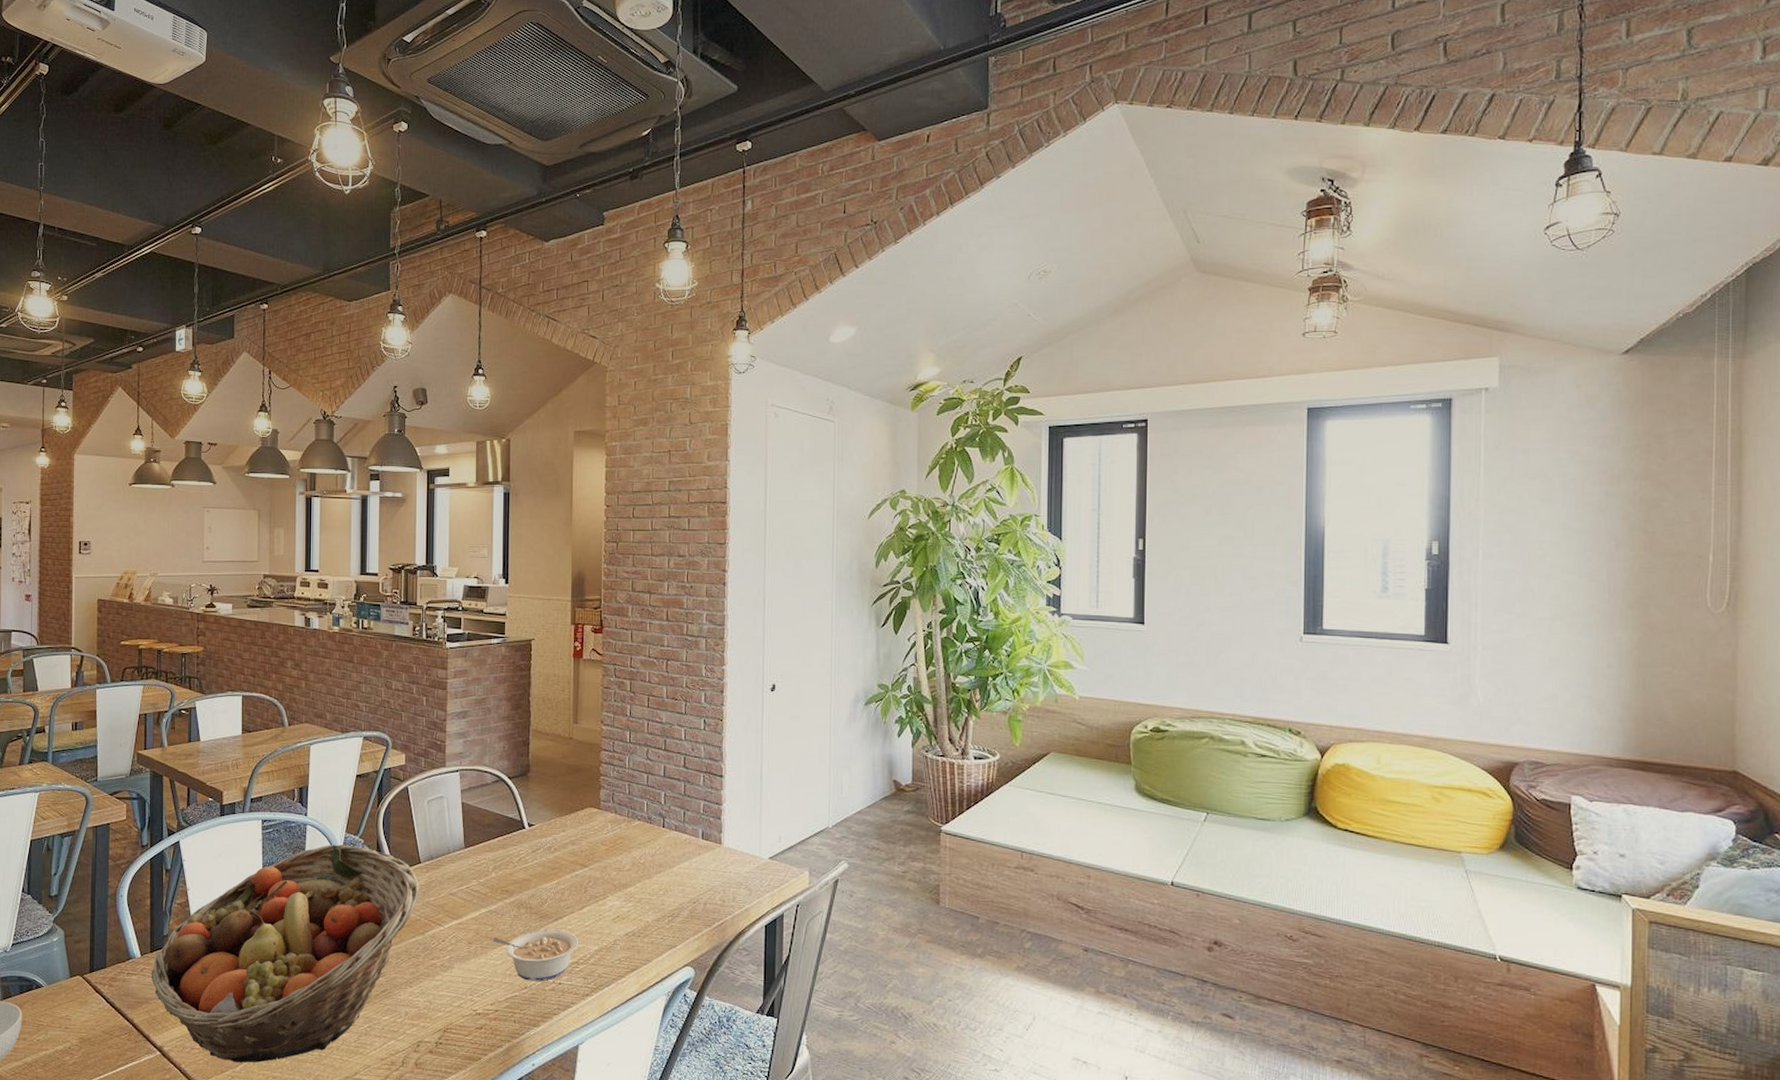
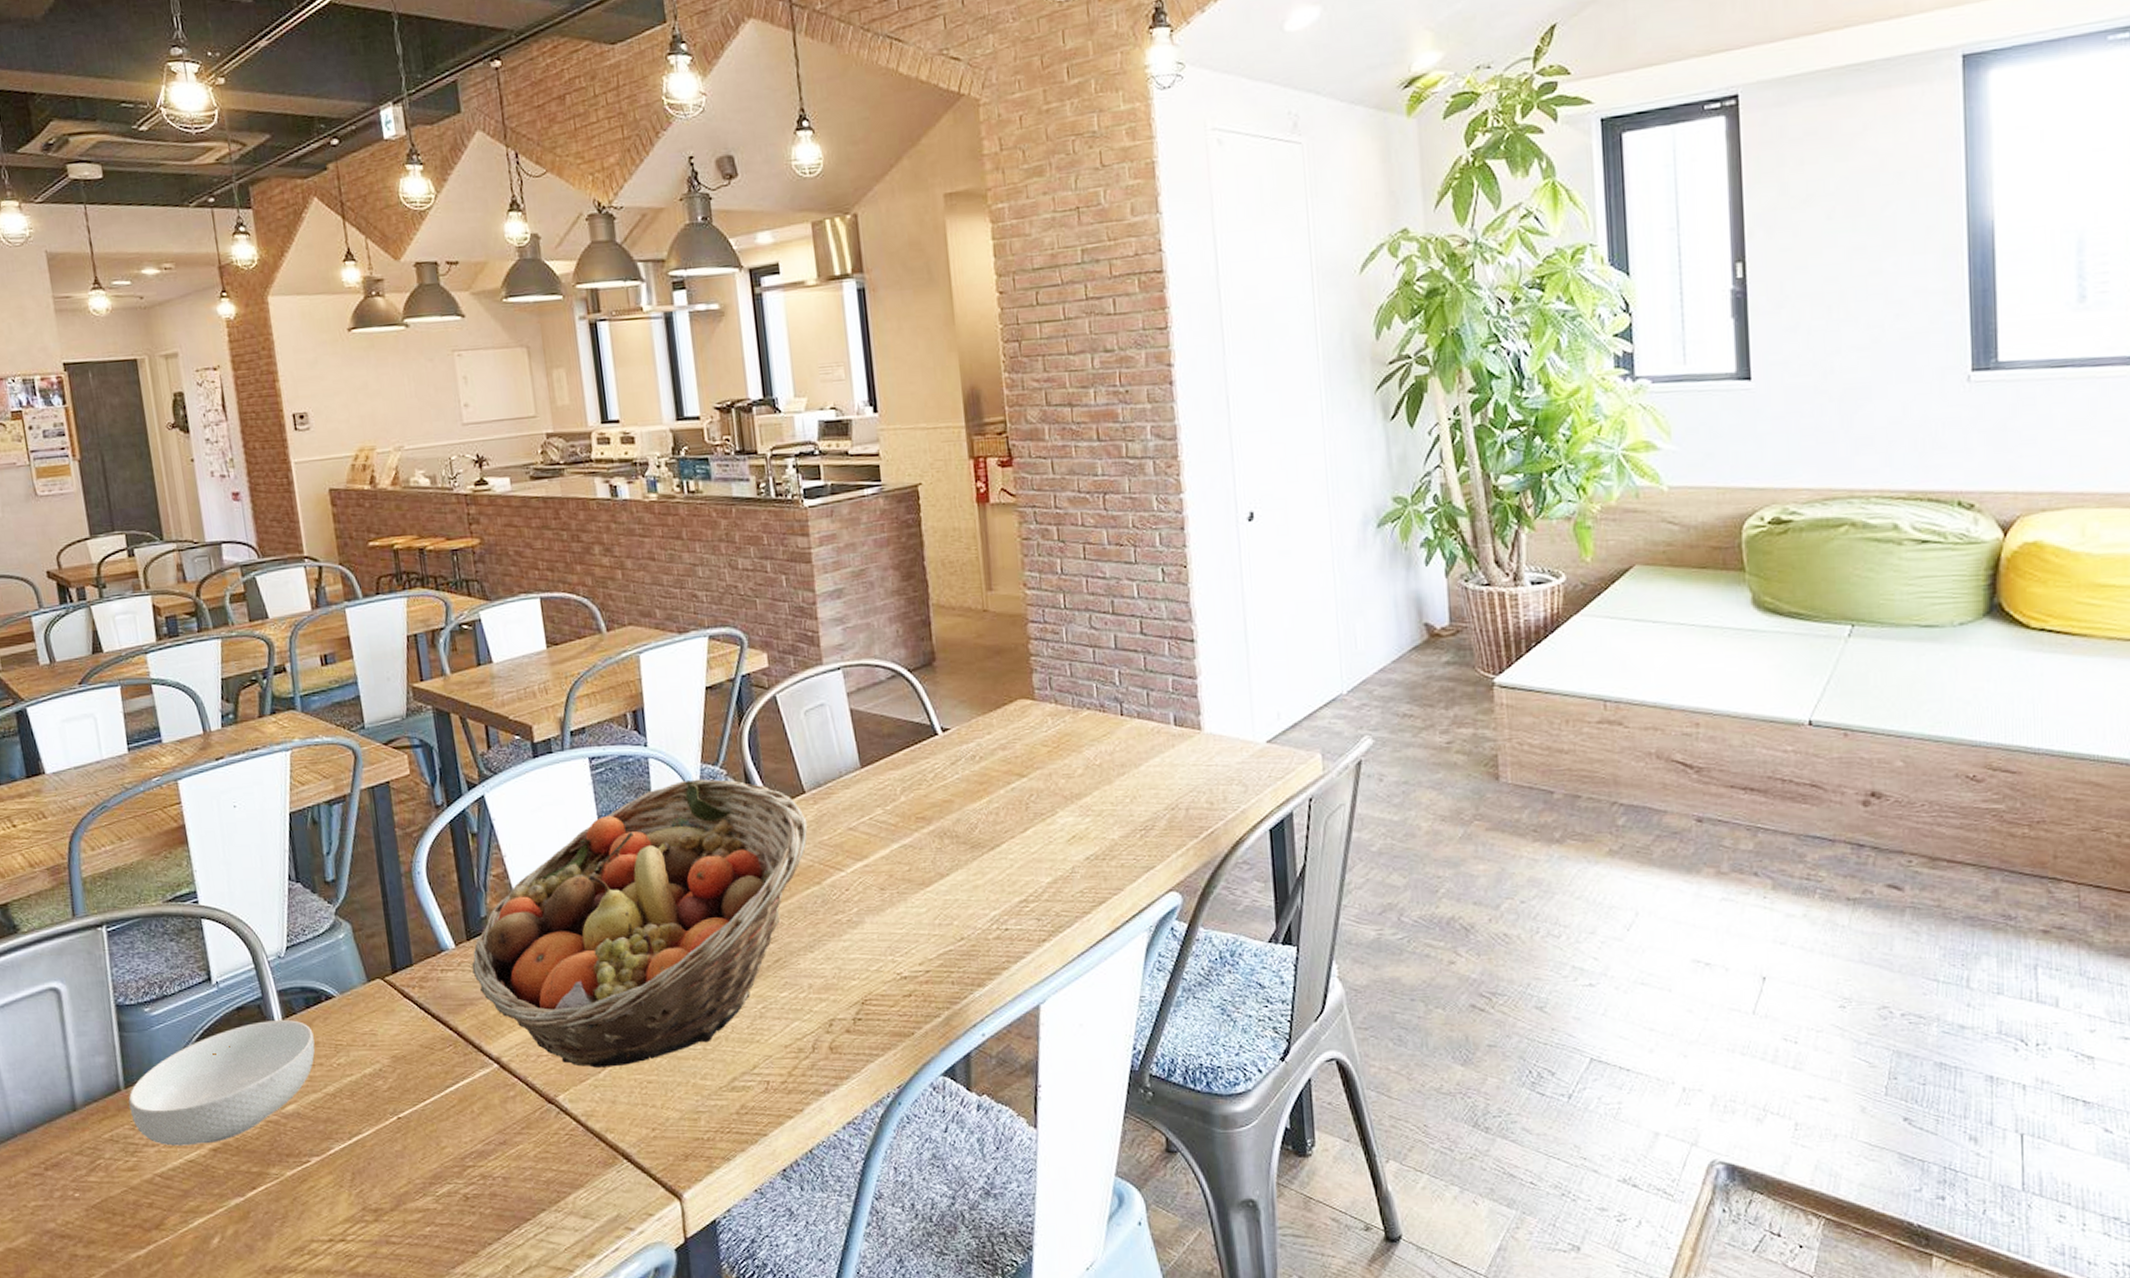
legume: present [493,929,578,982] -> none [911,860,1025,930]

